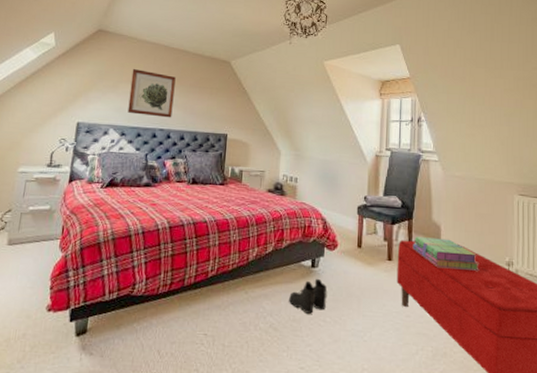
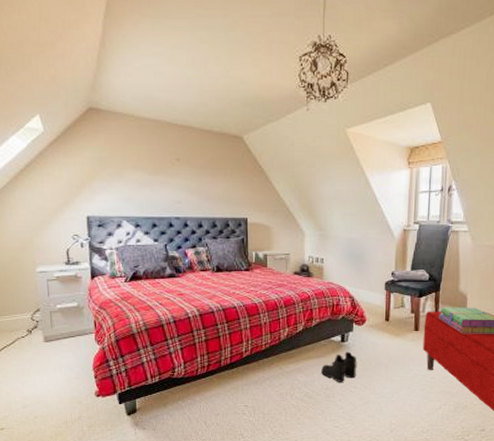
wall art: present [127,69,176,118] -> none [135,152,186,205]

